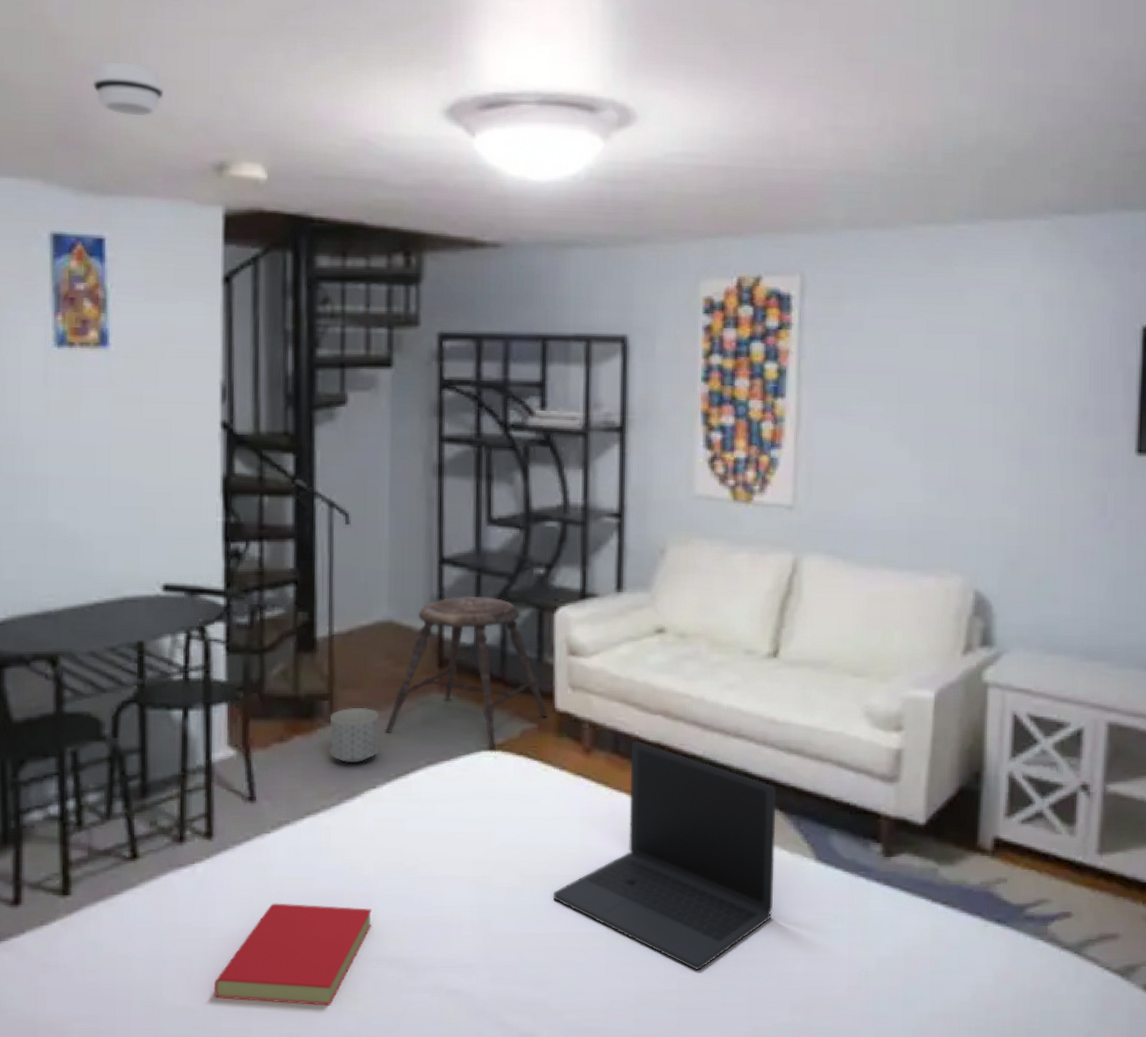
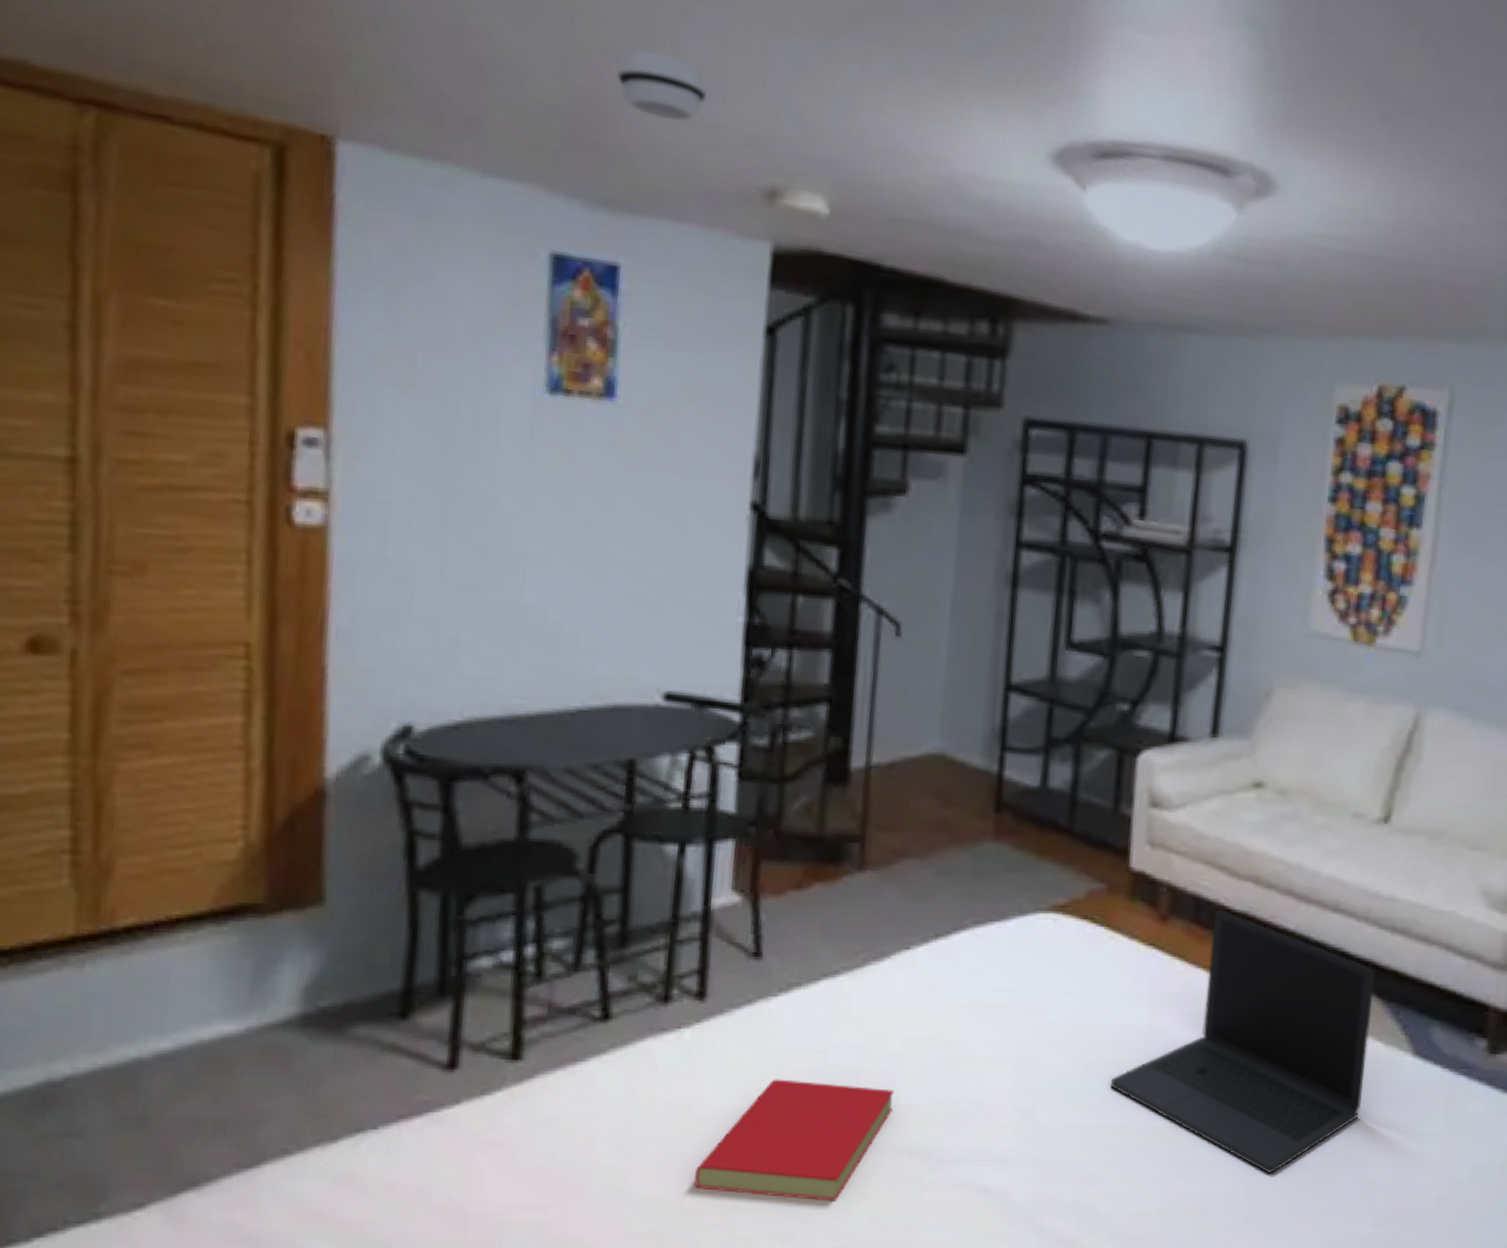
planter: present [329,707,380,764] -> none [856,852,921,920]
stool: present [385,596,548,753] -> none [925,730,1121,915]

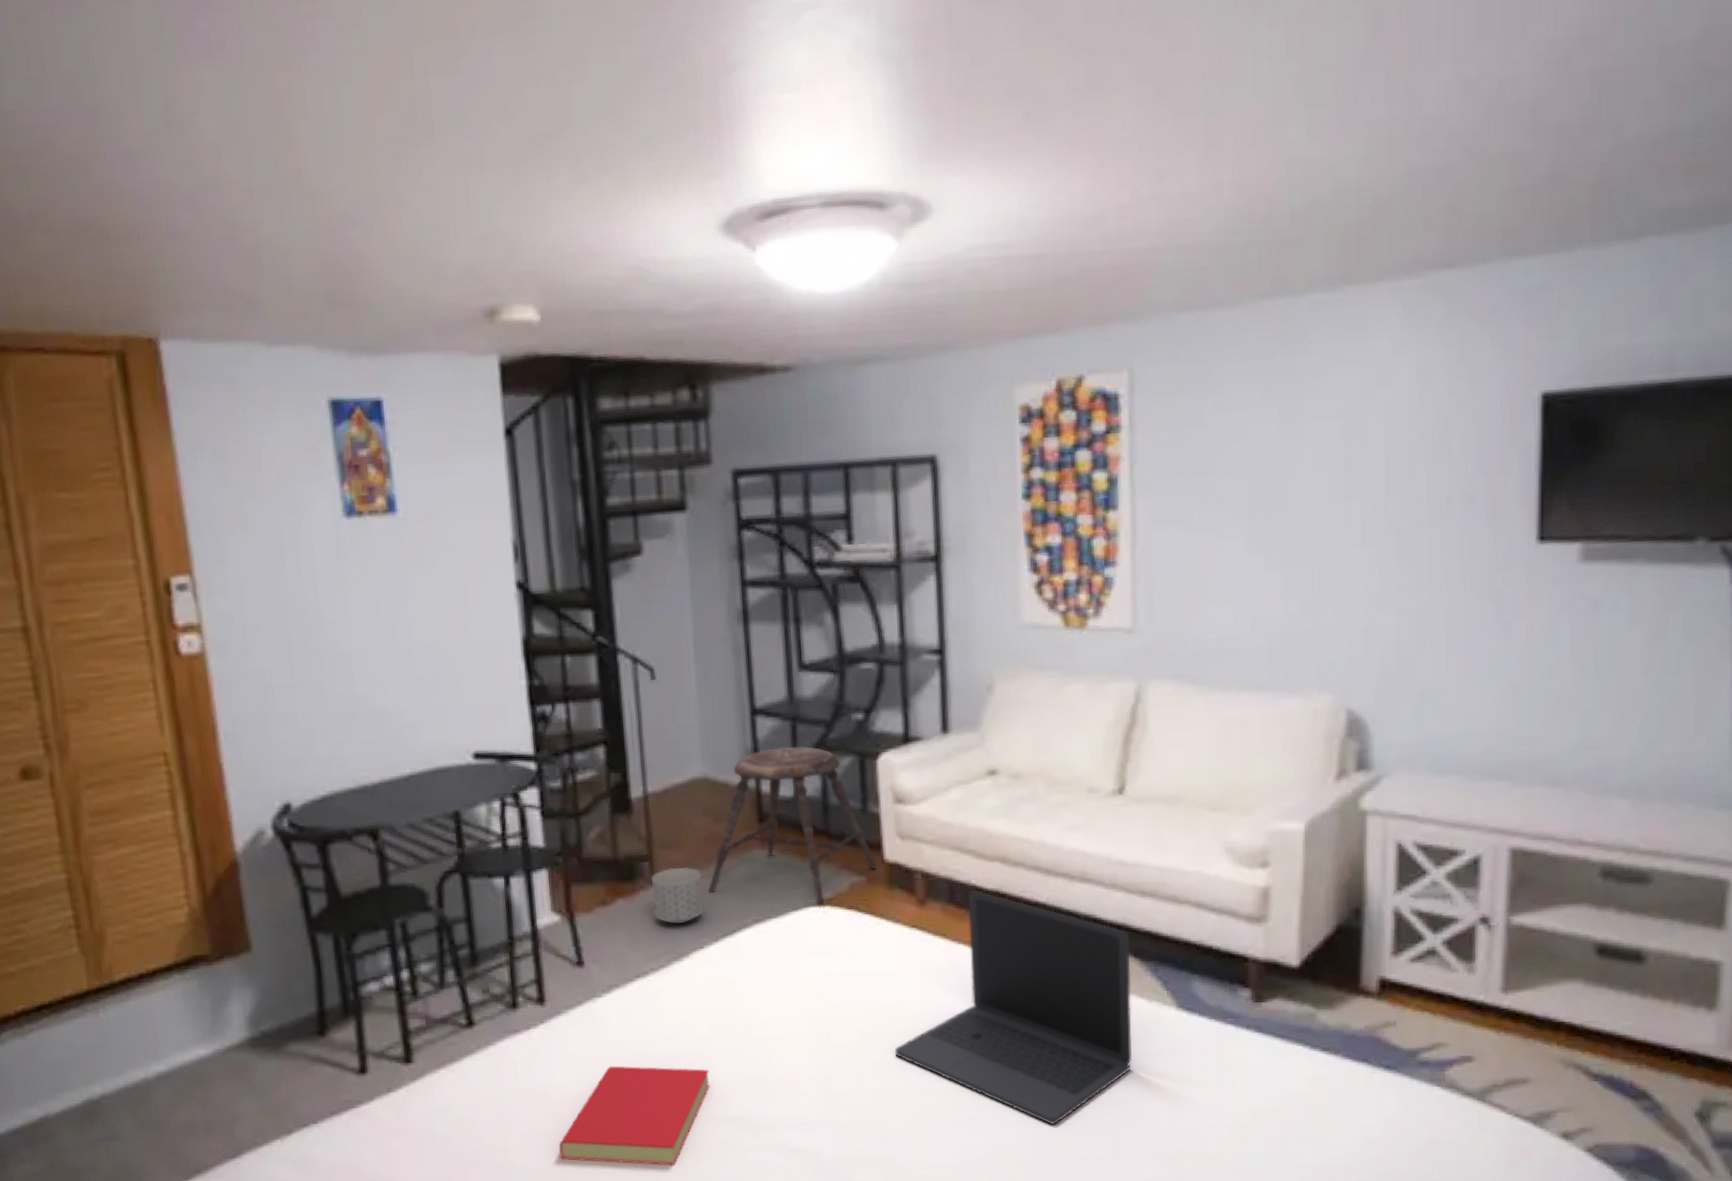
smoke detector: present [616,49,709,122] -> none [354,210,427,268]
planter: none [856,852,921,920] -> present [652,867,704,925]
stool: none [925,730,1121,915] -> present [708,746,877,908]

